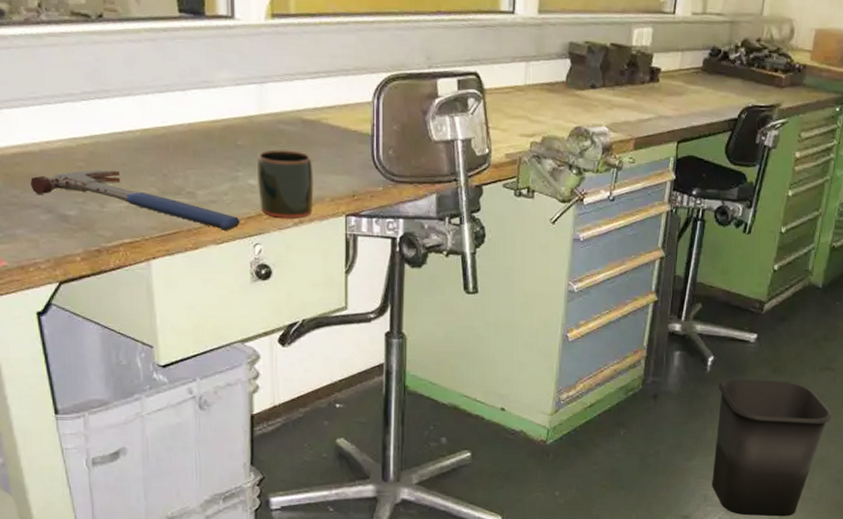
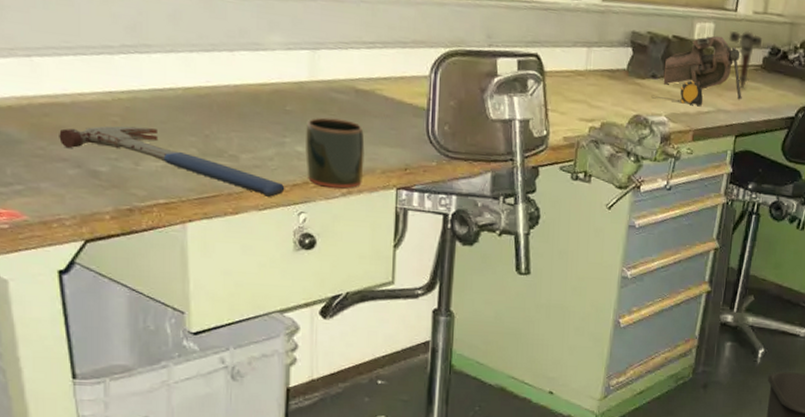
tape measure: none [591,88,644,113] -> present [651,80,703,106]
bench vise: none [602,40,683,105] -> present [663,35,742,100]
clamp: none [667,33,703,92] -> present [728,31,763,88]

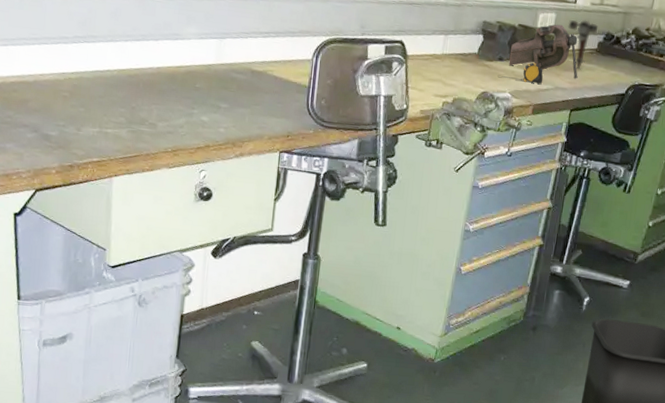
hammer: present [59,125,285,197] -> none [23,99,191,157]
mug: present [306,117,365,189] -> none [208,93,256,151]

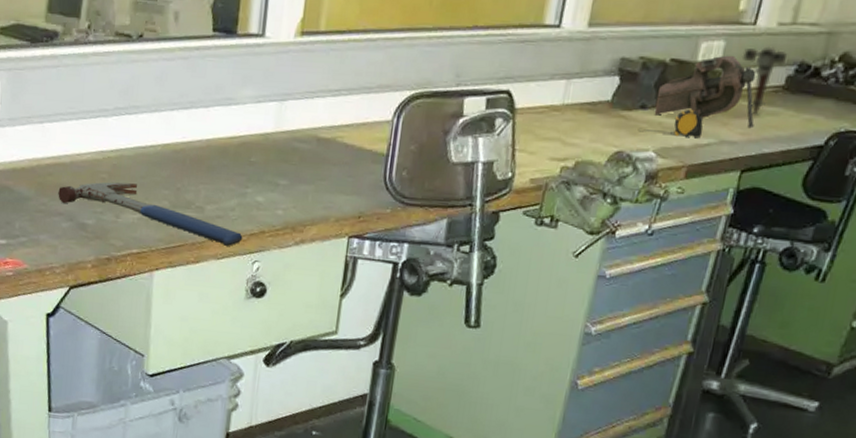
hammer: none [23,99,191,157] -> present [58,182,243,246]

